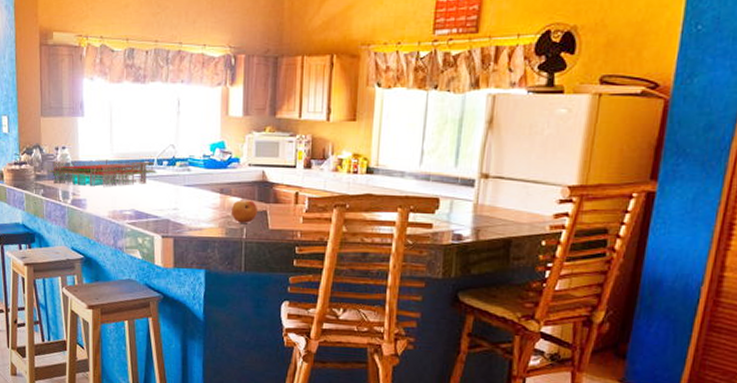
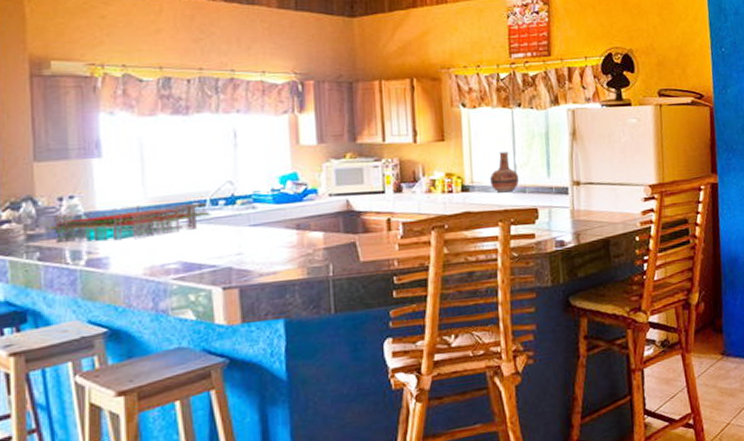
fruit: present [231,200,258,223] -> none [311,233,346,260]
vase: none [394,136,425,179] -> present [489,151,520,193]

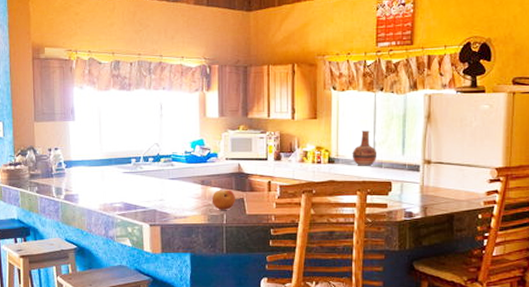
dish rack: present [46,202,208,244] -> none [41,158,142,183]
fruit: none [311,233,346,260] -> present [211,190,236,210]

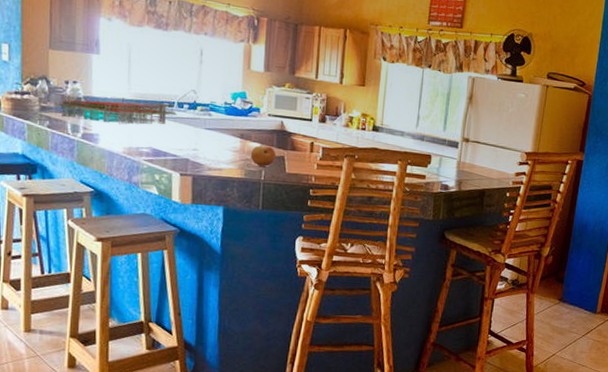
dish rack: none [41,158,142,183] -> present [55,94,176,125]
vase: present [352,130,378,166] -> none [396,103,421,138]

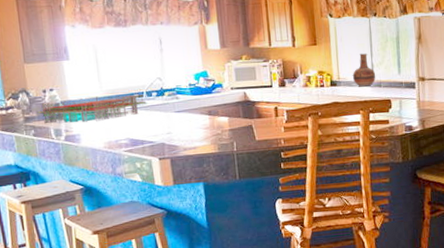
fruit: present [250,145,277,166] -> none [220,118,245,138]
vase: none [396,103,421,138] -> present [352,53,376,87]

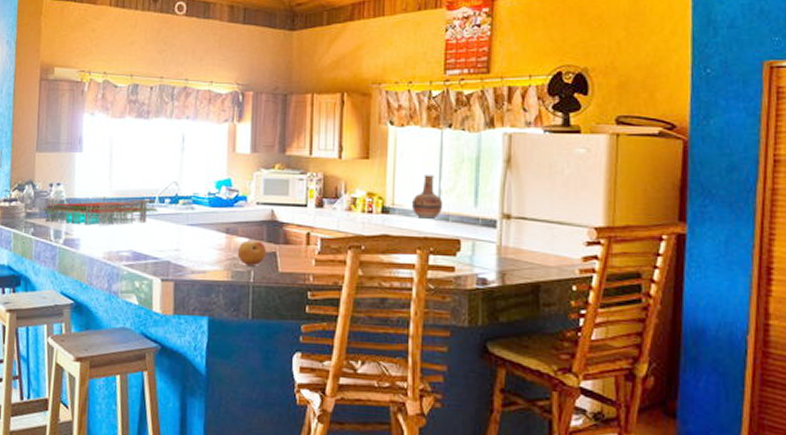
fruit: none [220,118,245,138] -> present [237,240,267,266]

